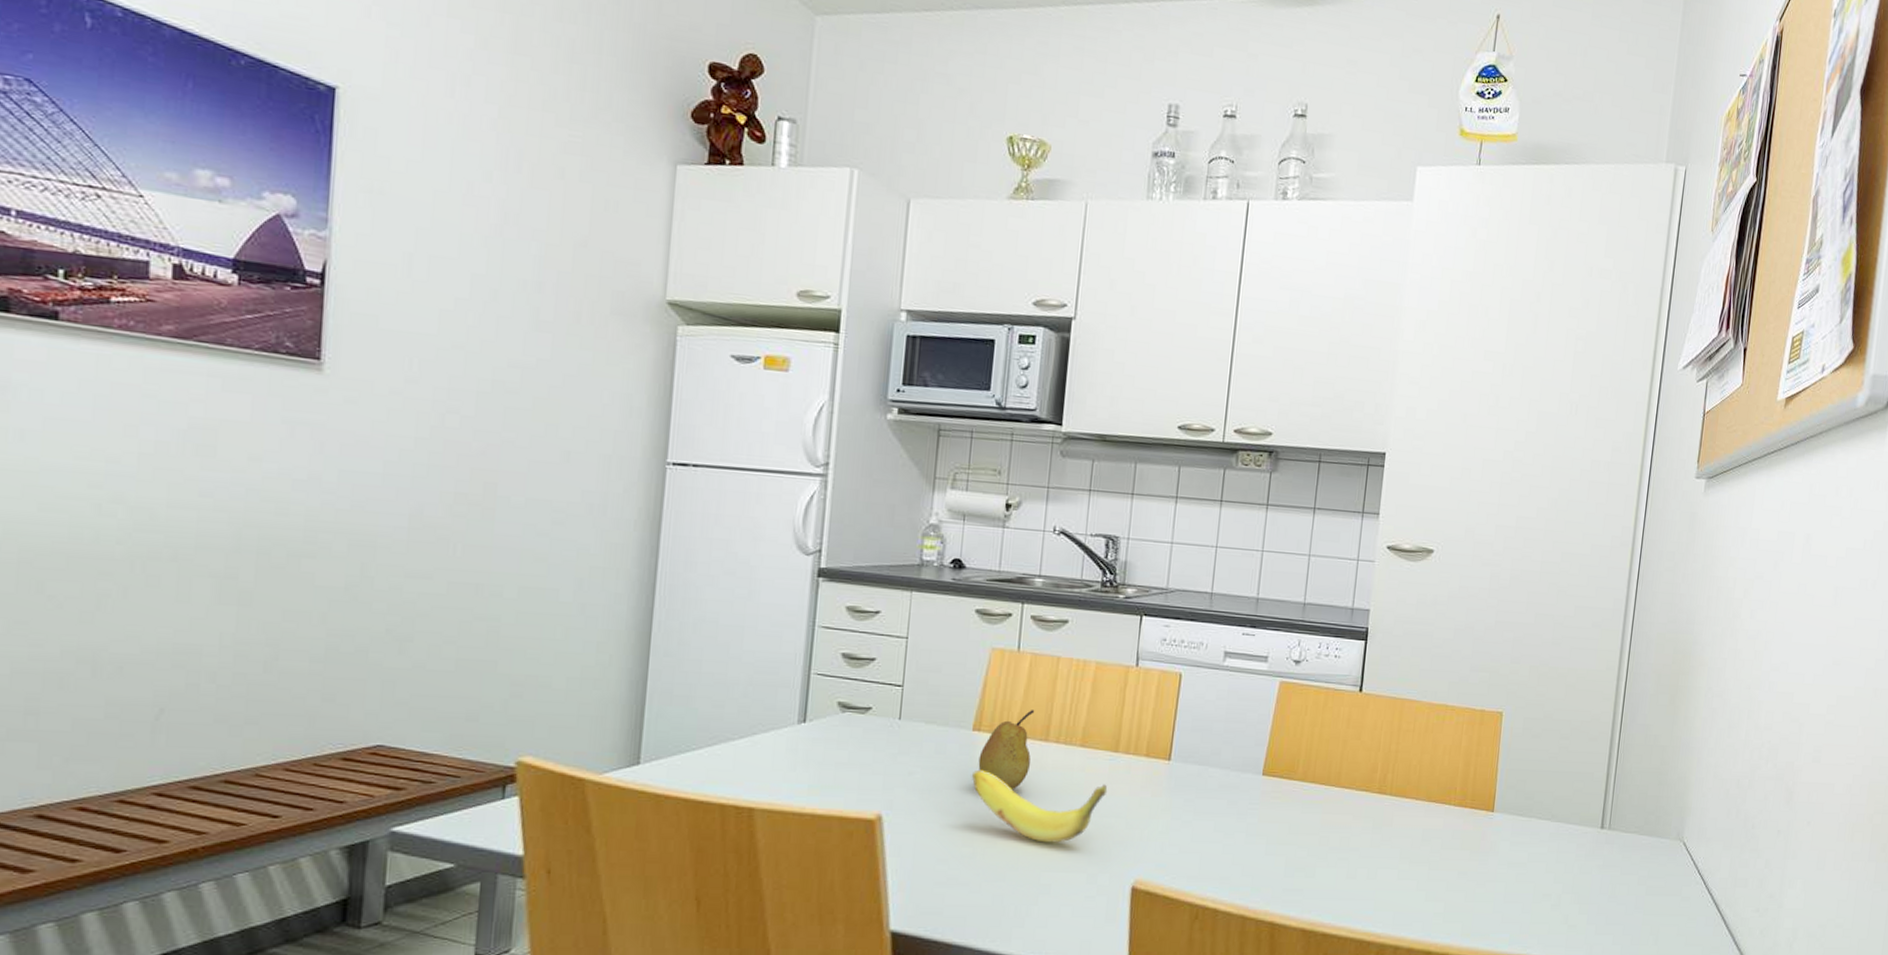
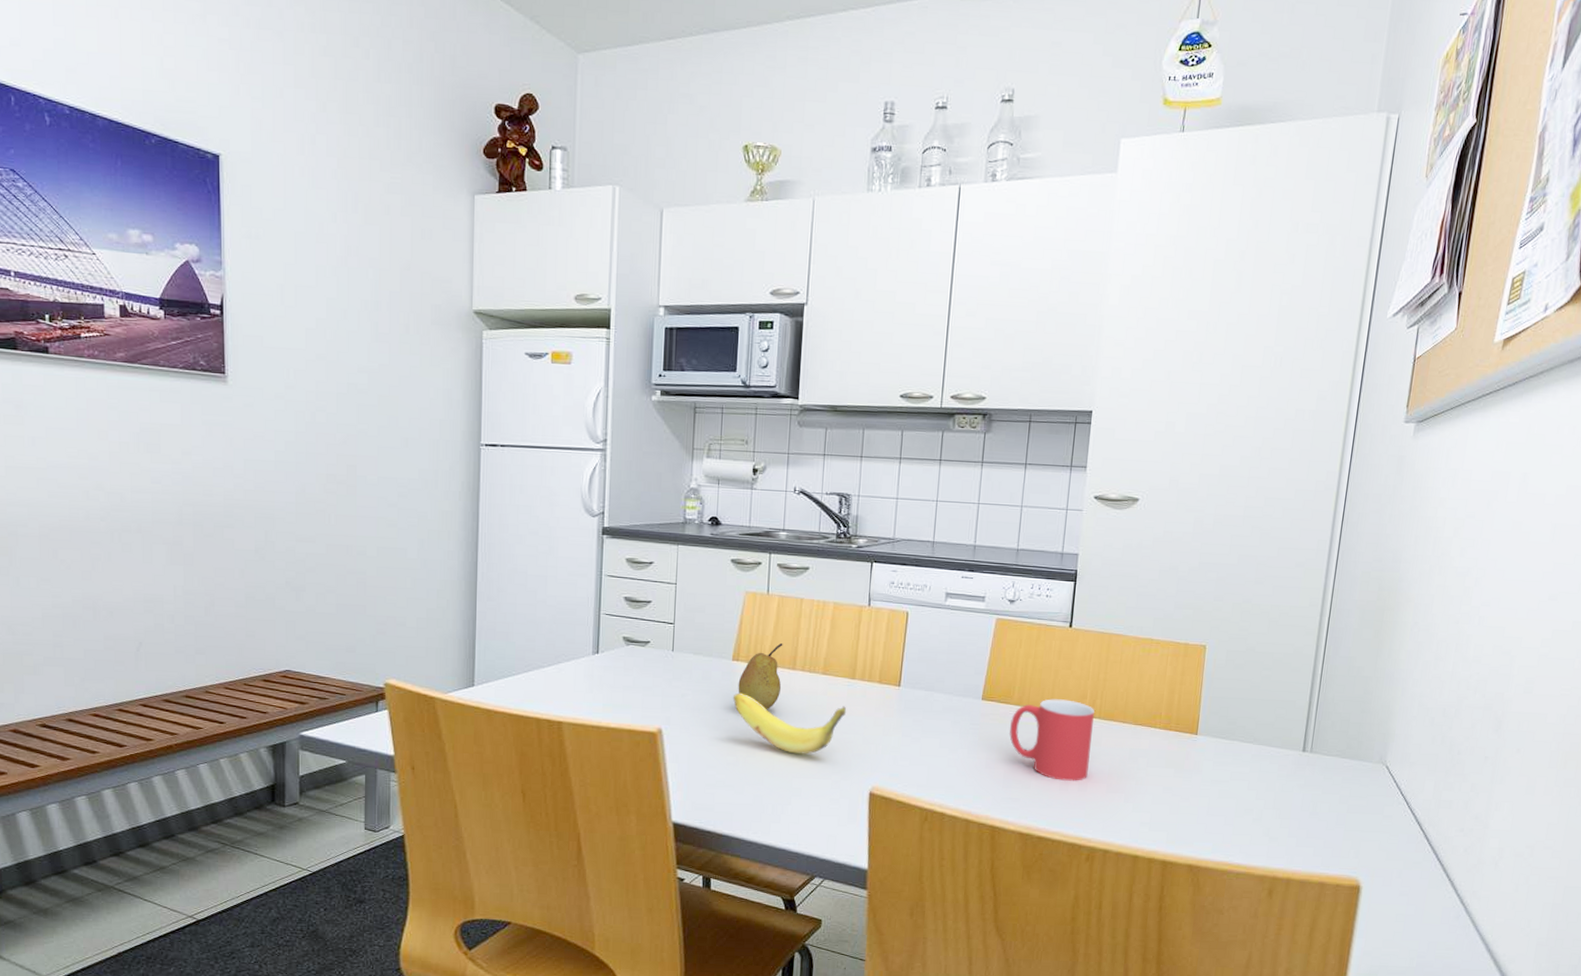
mug: none [1292,773,1386,868] -> present [1009,699,1095,781]

